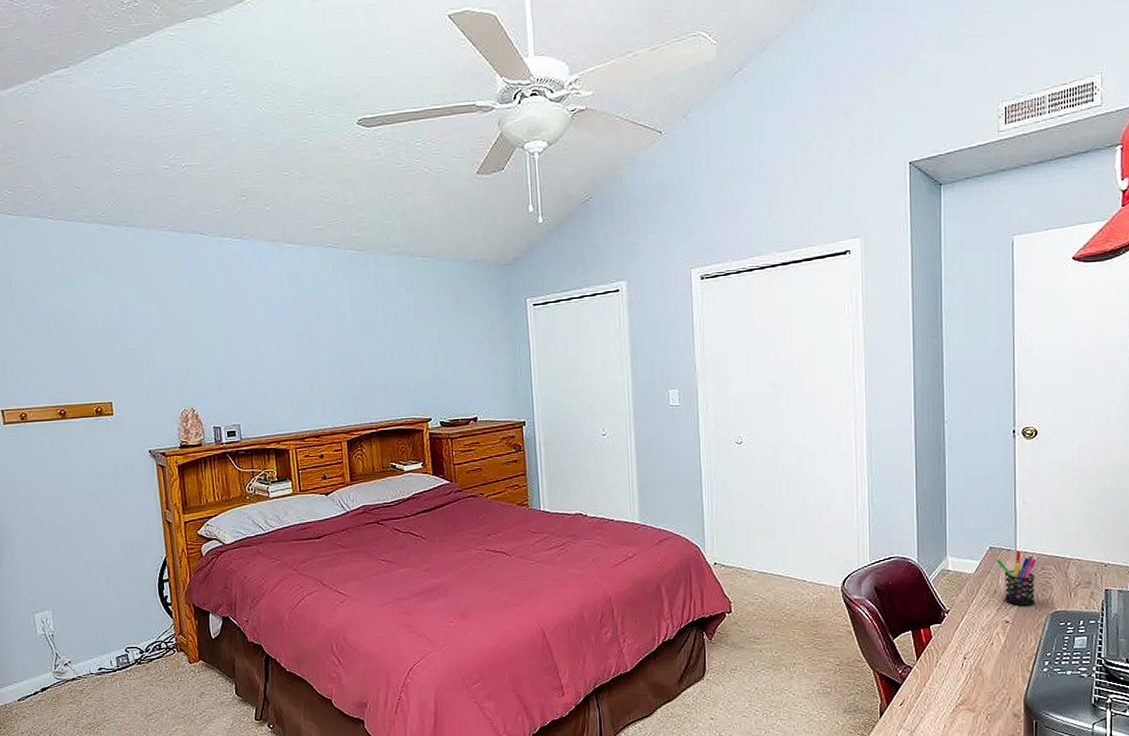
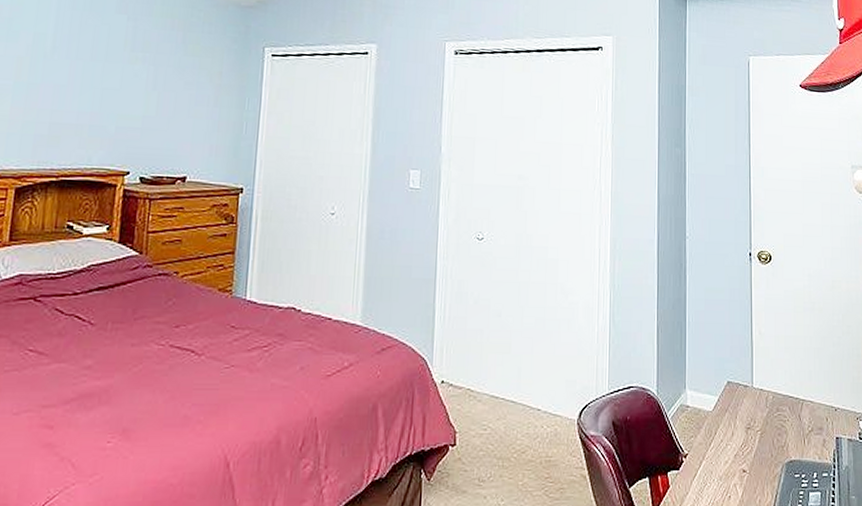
pen holder: present [996,550,1037,606] -> none [733,387,772,453]

